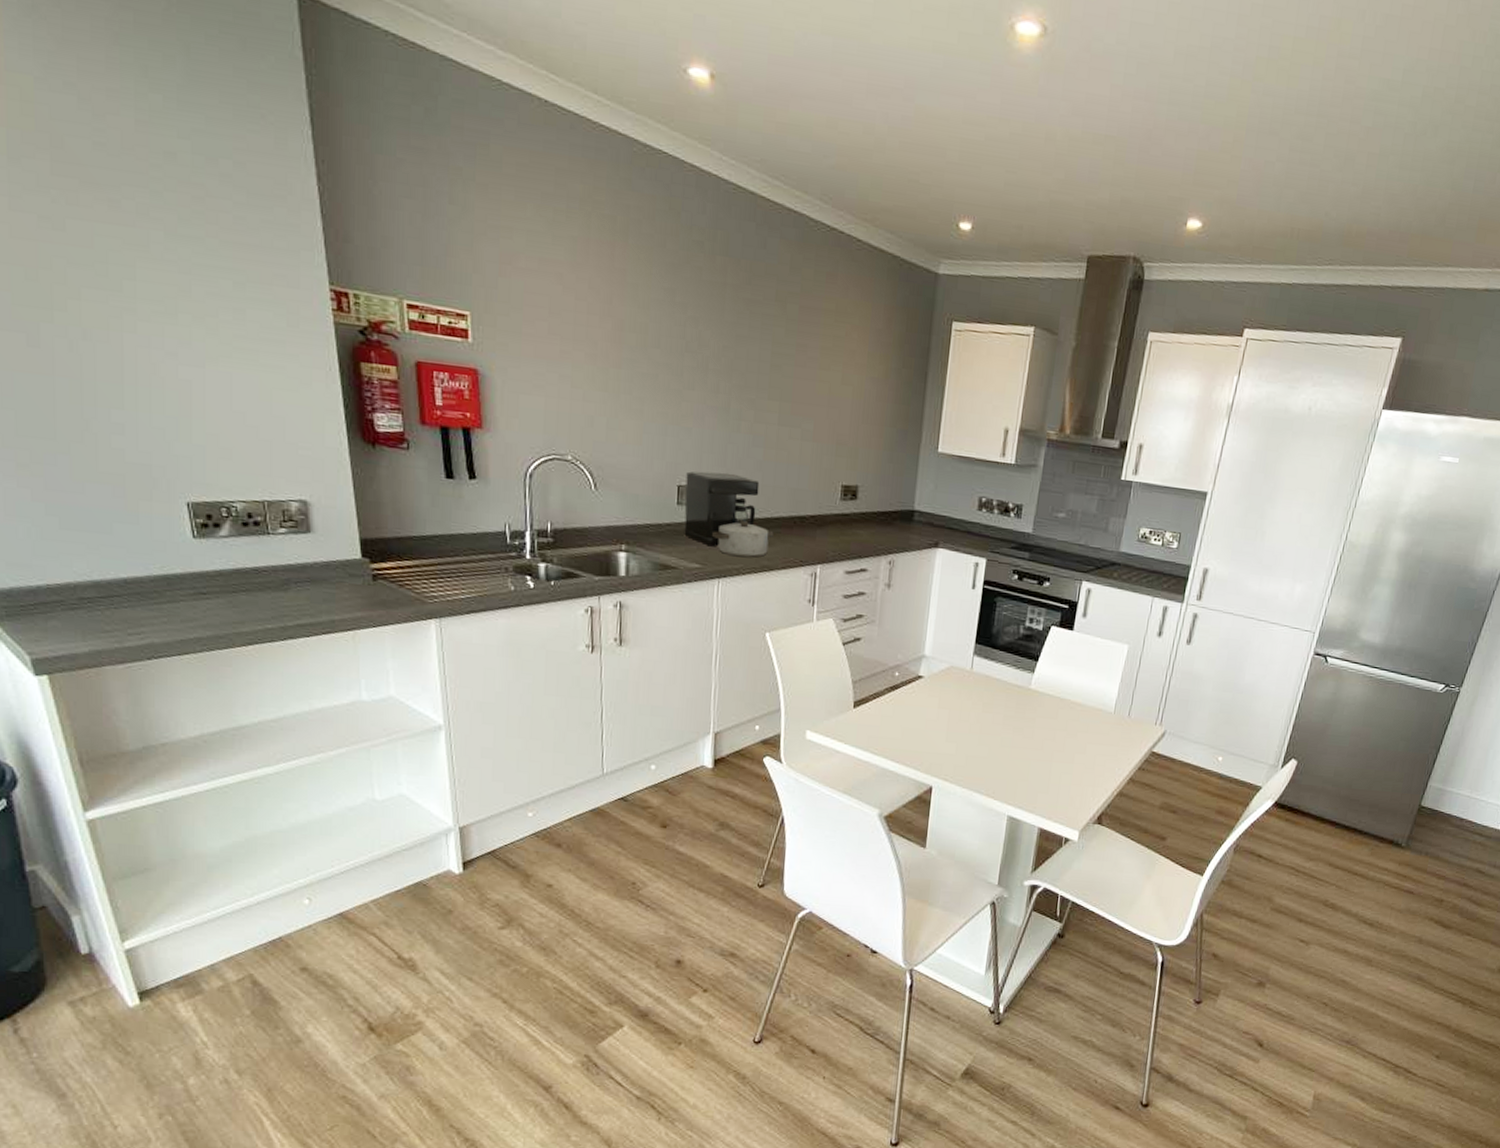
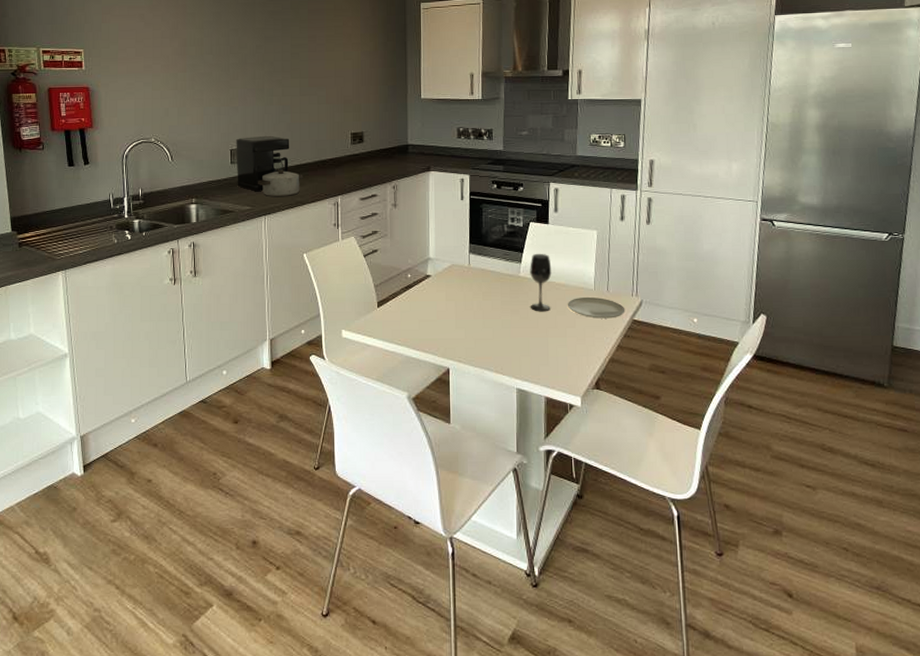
wine glass: none [1038,664,1069,733] -> present [530,254,552,312]
plate: none [1080,720,1145,748] -> present [567,296,626,319]

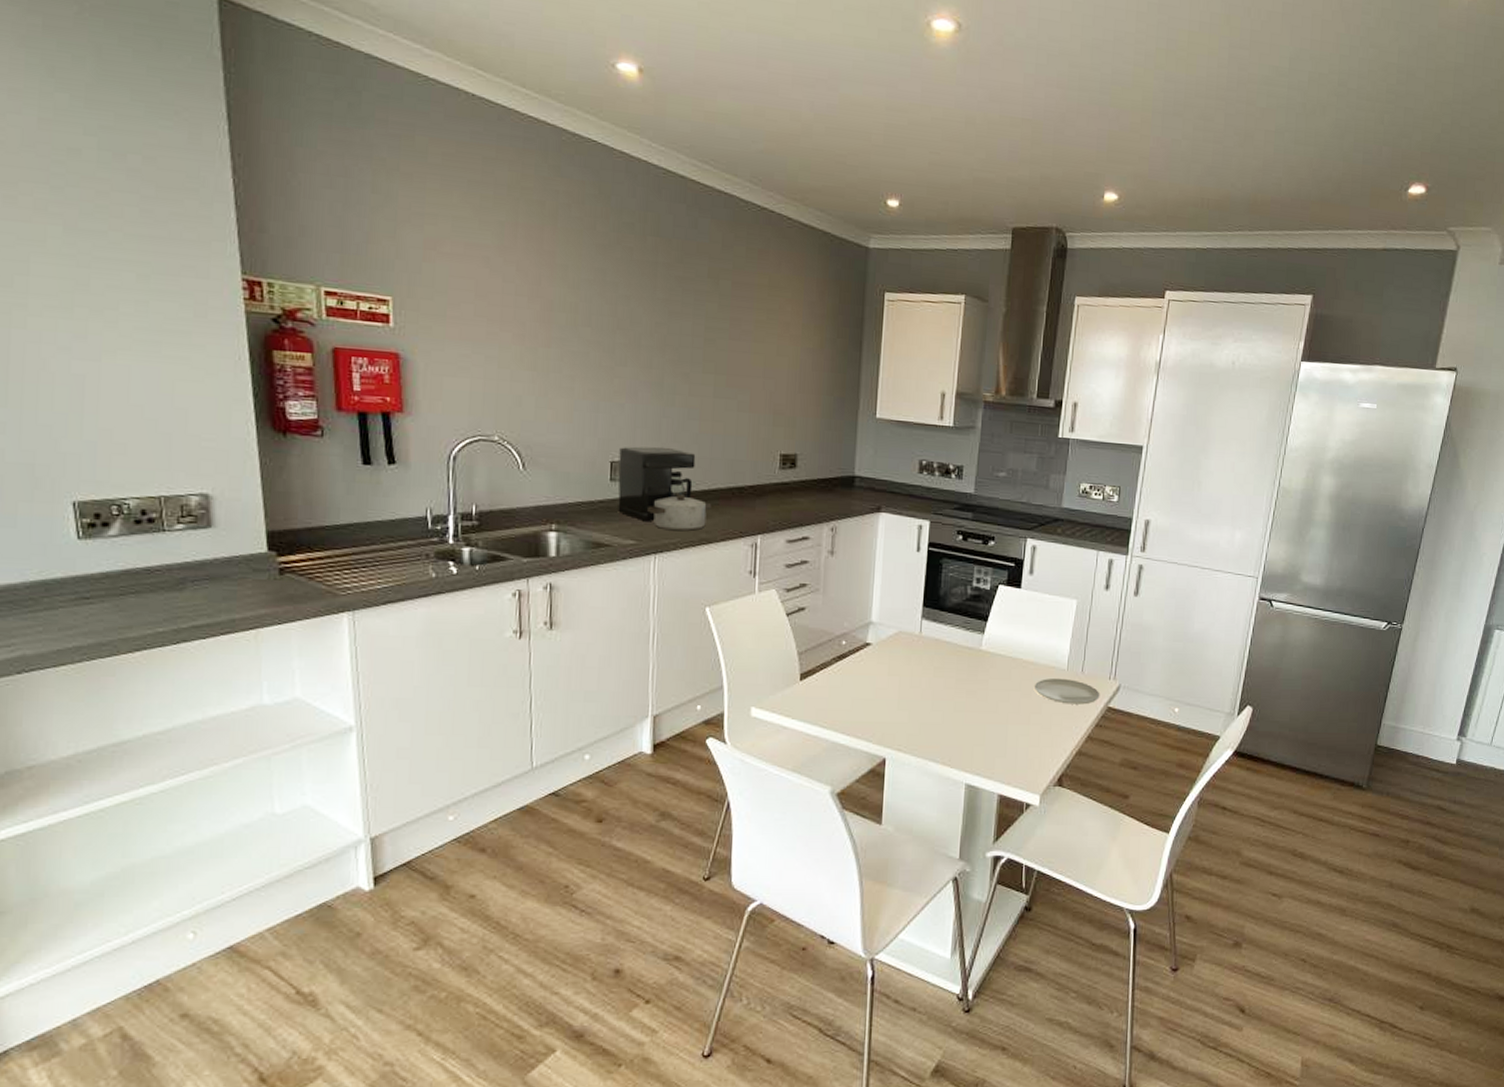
wine glass: present [530,254,552,312] -> none [991,624,1020,694]

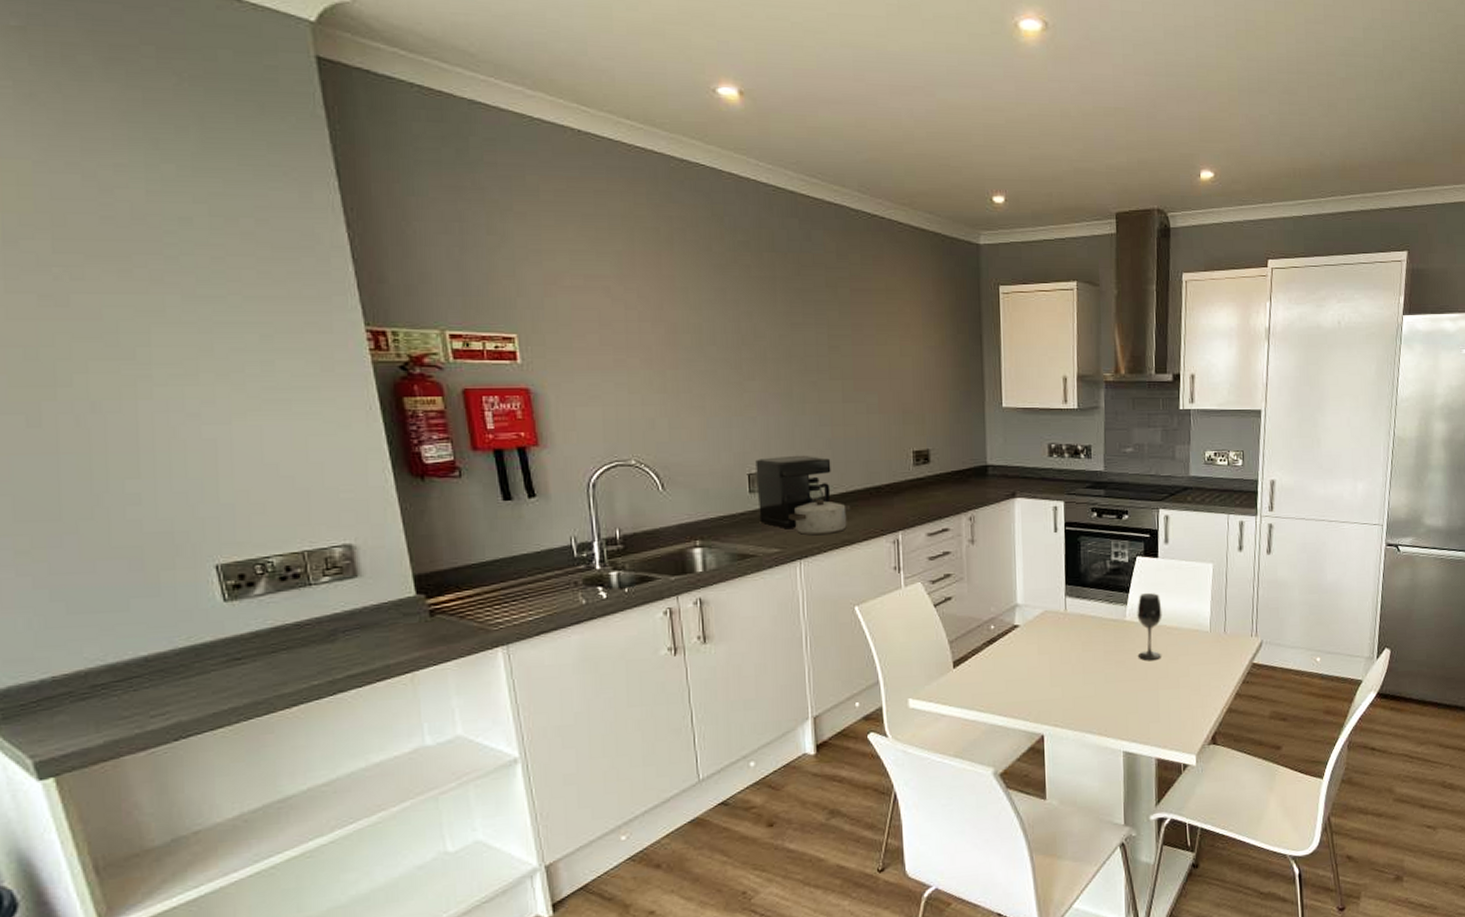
wine glass: none [991,624,1020,694] -> present [1137,593,1162,661]
plate: present [1034,677,1100,705] -> none [1179,640,1244,665]

